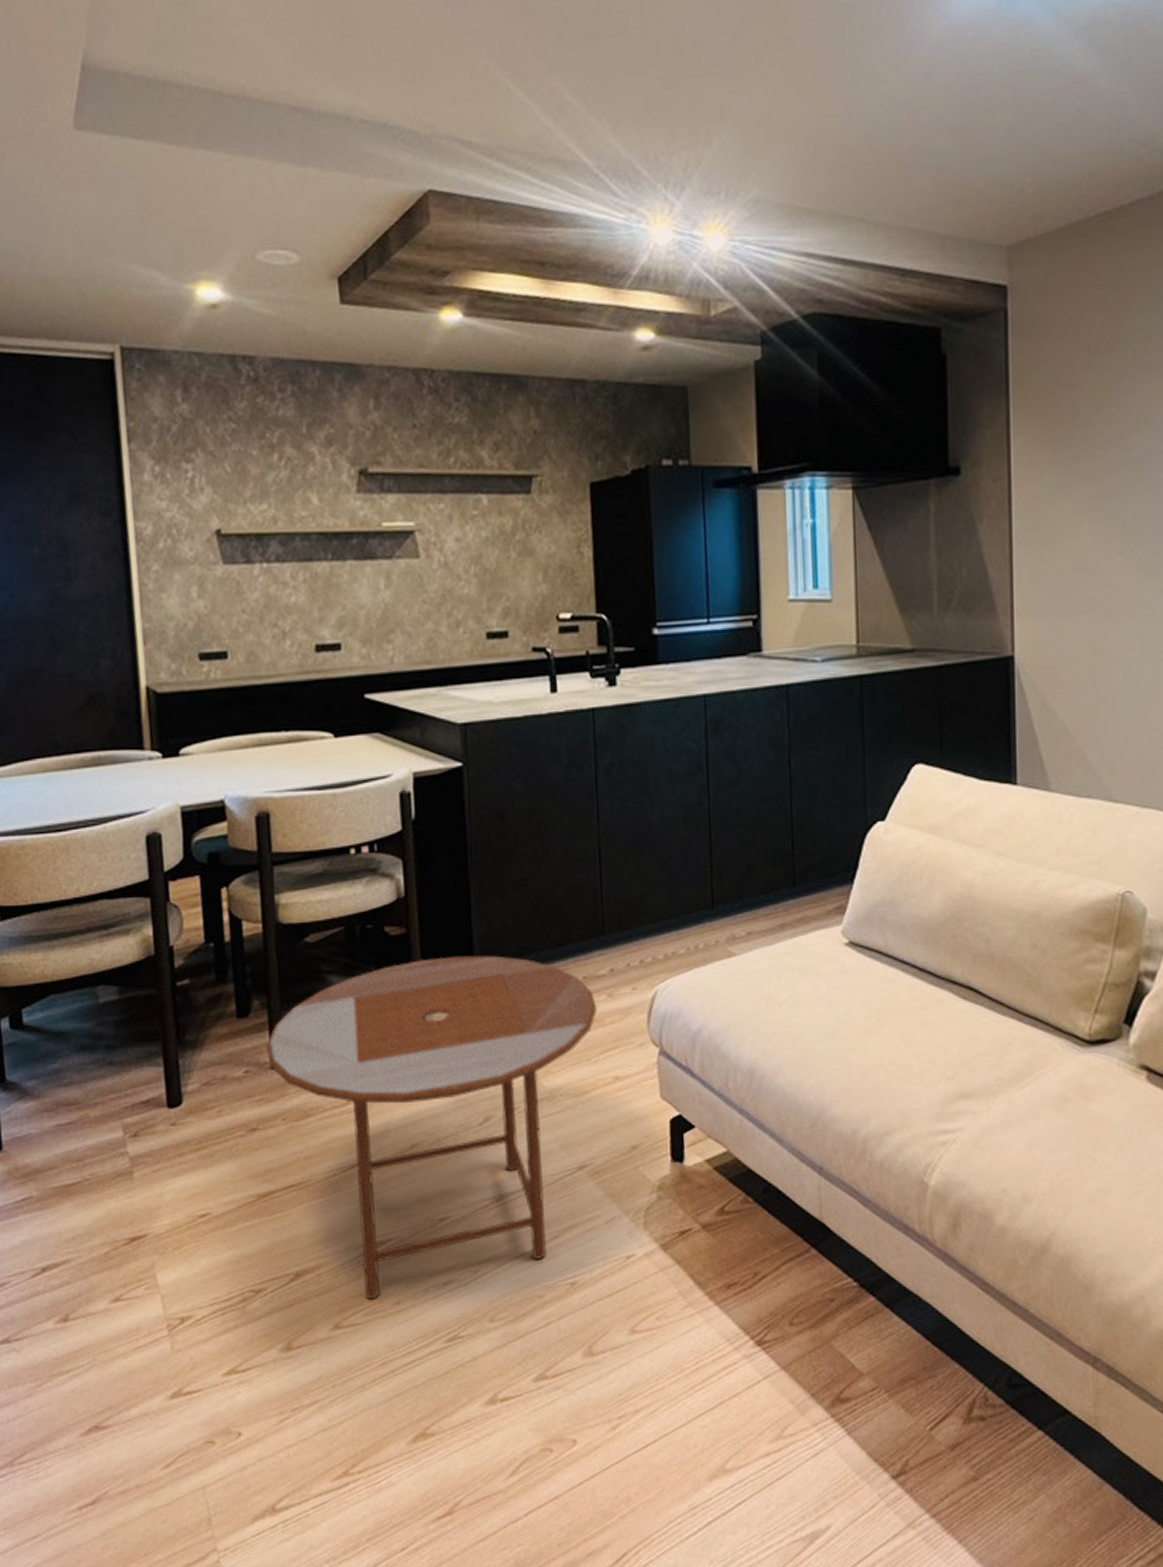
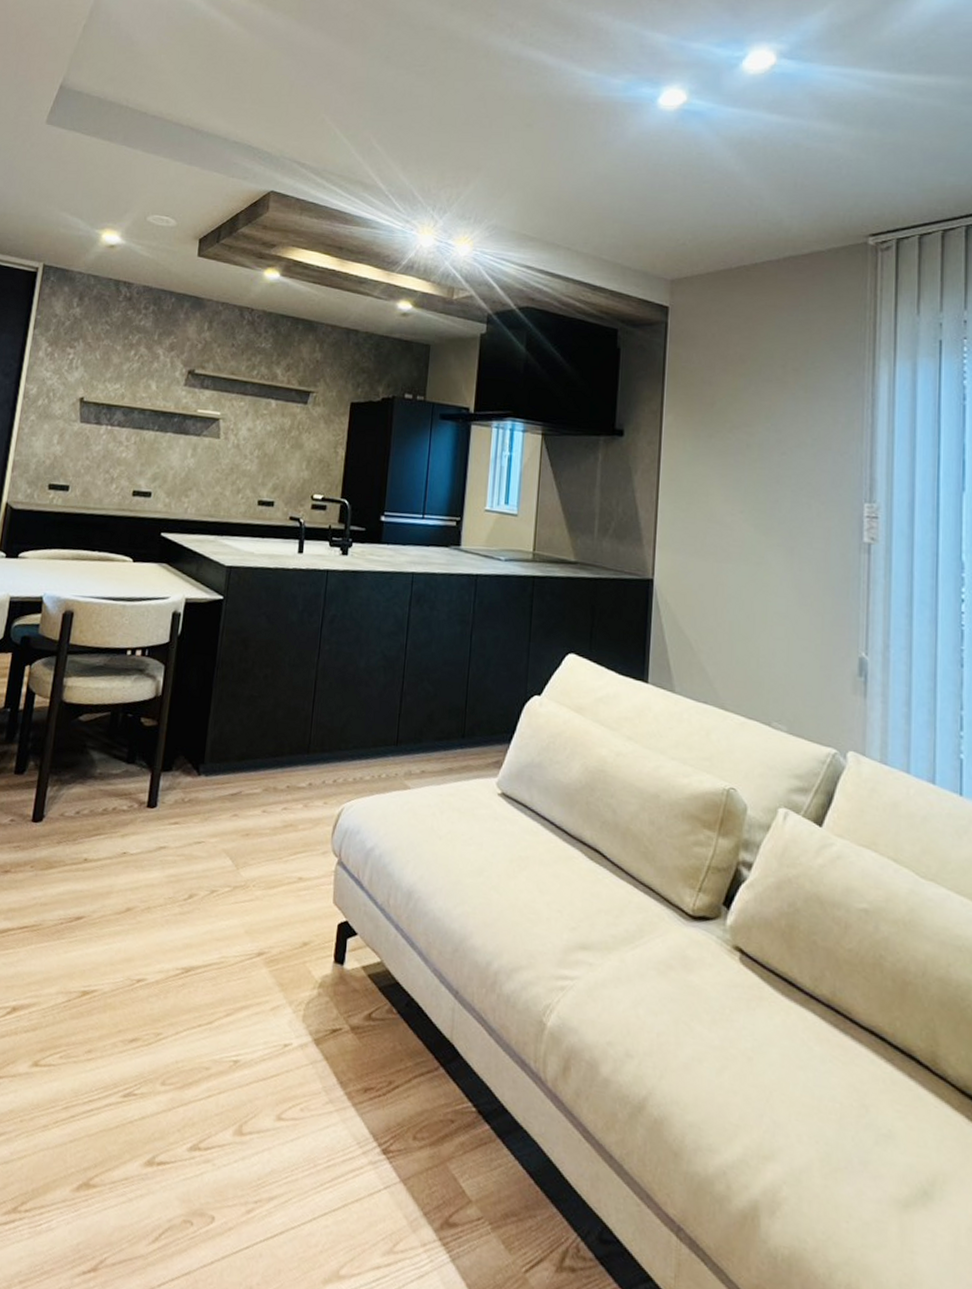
side table: present [266,955,598,1300] -> none [30,749,294,1044]

